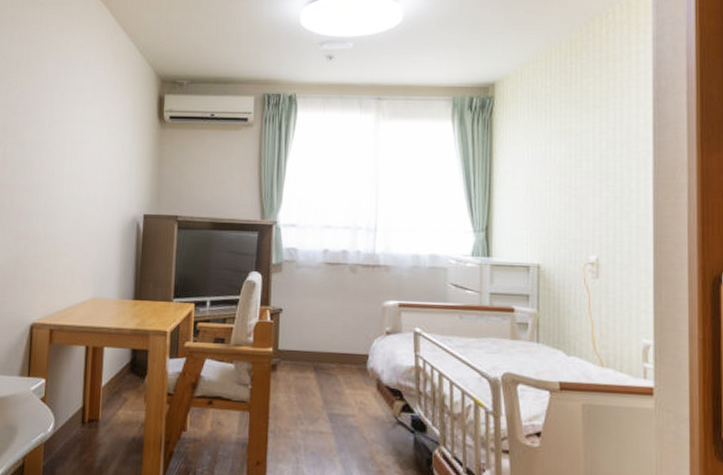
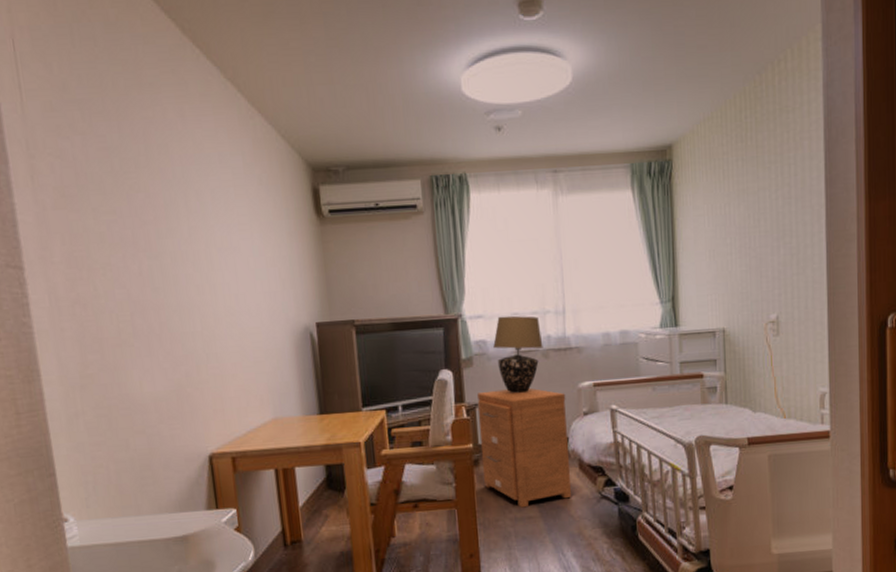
nightstand: none [279,298,370,421] -> present [477,387,572,508]
table lamp: none [303,227,352,304] -> present [493,315,543,393]

